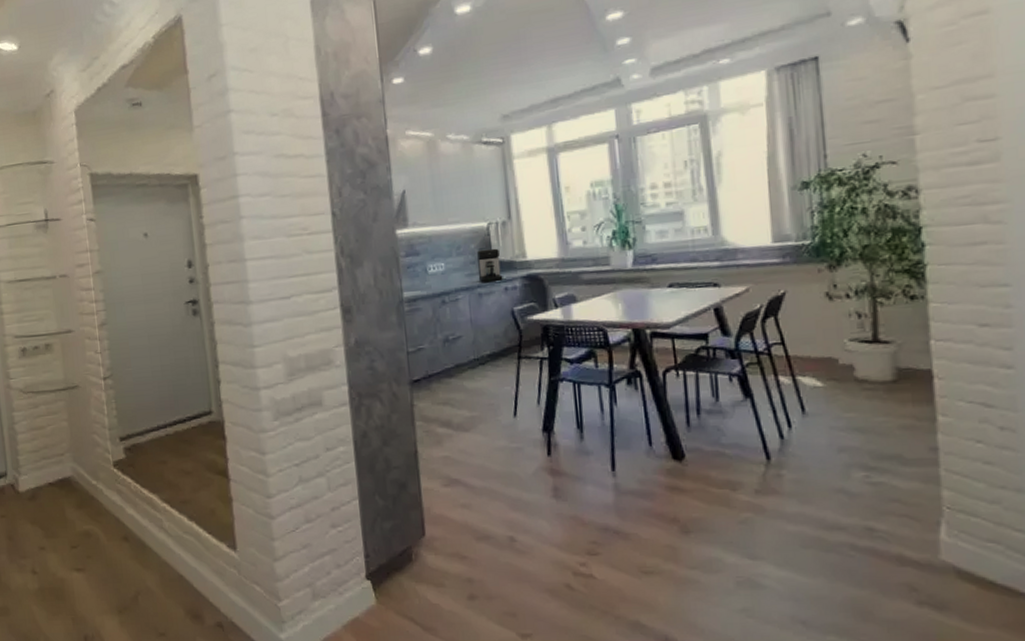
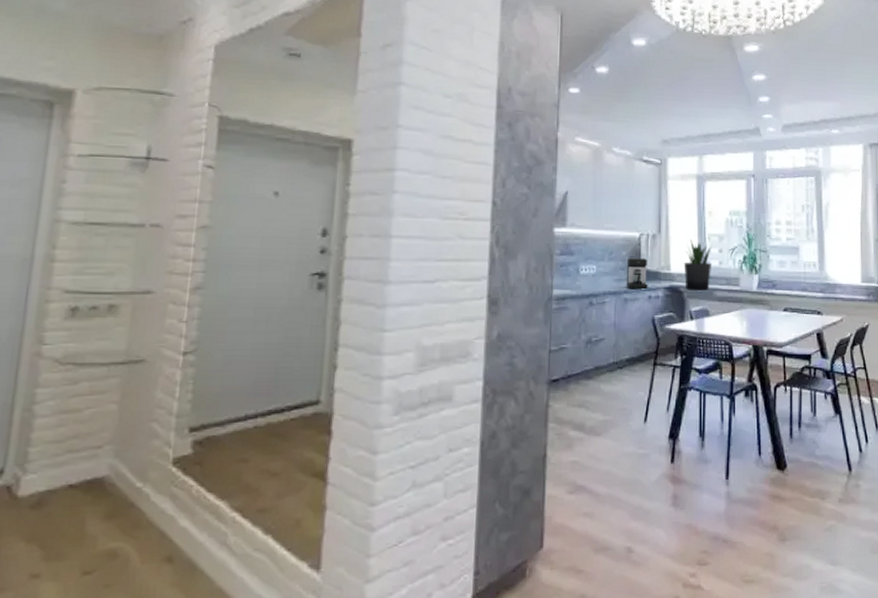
planter: none [541,221,575,278] -> present [683,239,711,292]

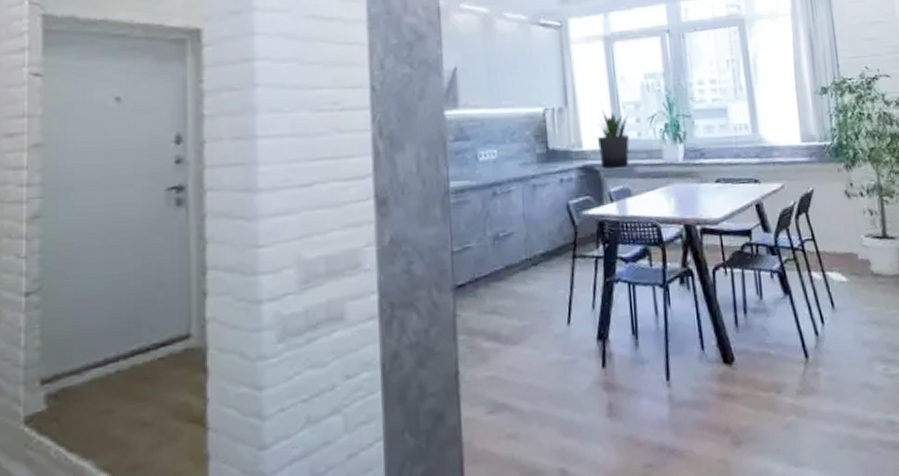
coffee maker: present [626,257,648,290] -> none [532,136,559,174]

